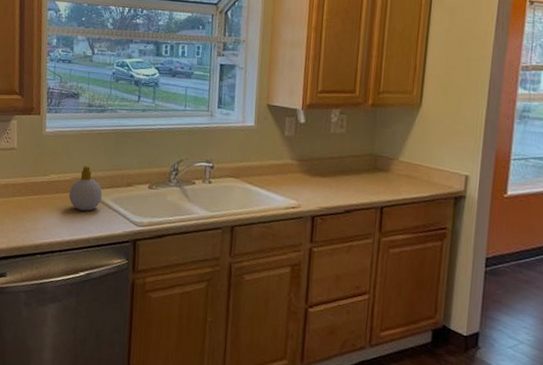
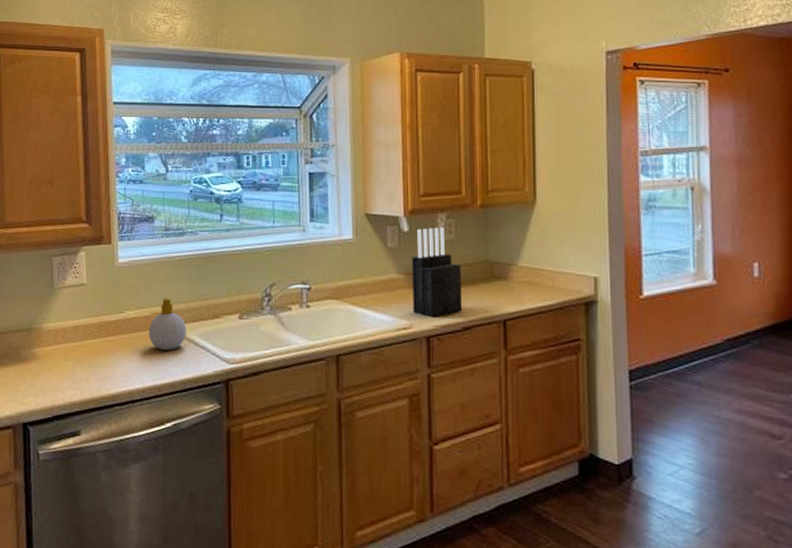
knife block: none [302,121,349,200] -> present [411,227,463,317]

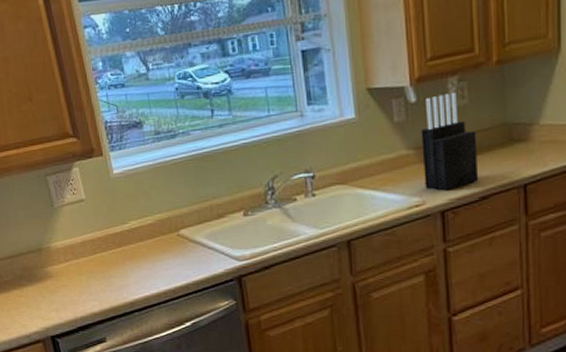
soap bottle: present [148,297,186,350] -> none [154,203,193,255]

